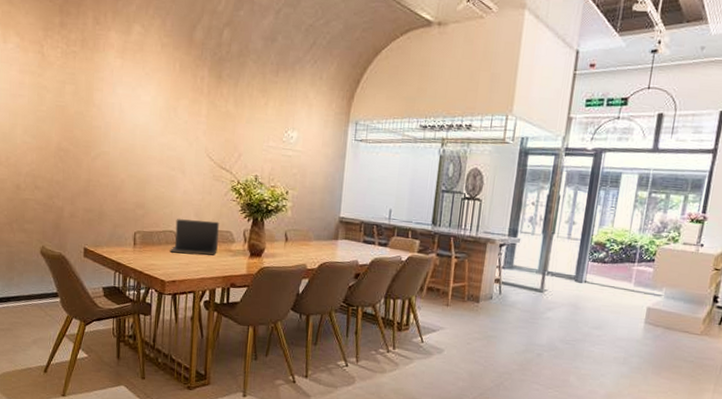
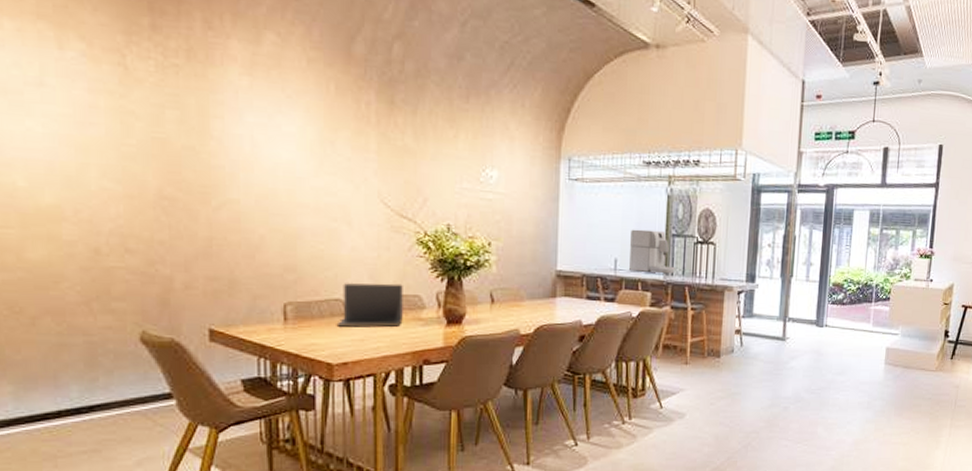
coffee machine: none [402,184,443,225] -> present [629,229,675,274]

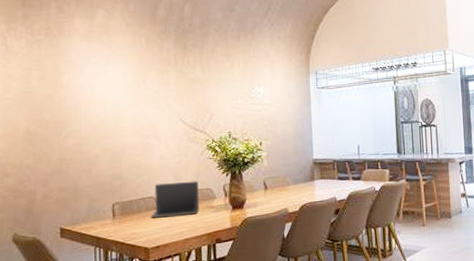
coffee machine: present [629,229,675,274] -> none [368,120,406,154]

